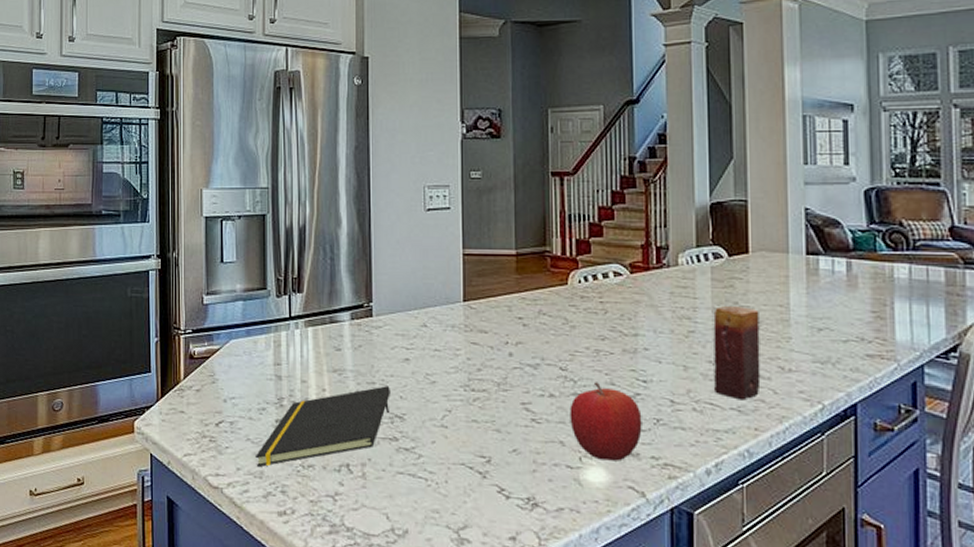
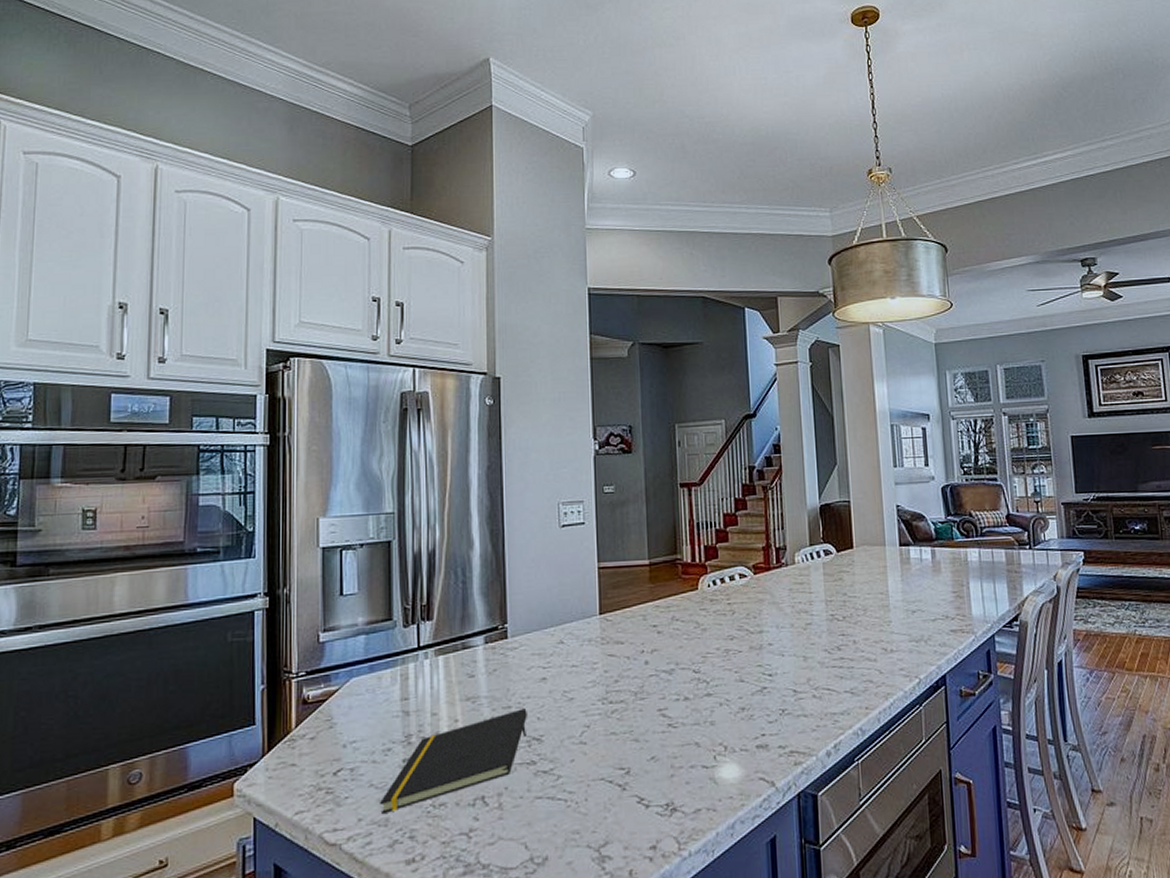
fruit: present [570,382,642,461] -> none [703,680,770,756]
candle: present [713,305,761,401] -> none [827,596,869,683]

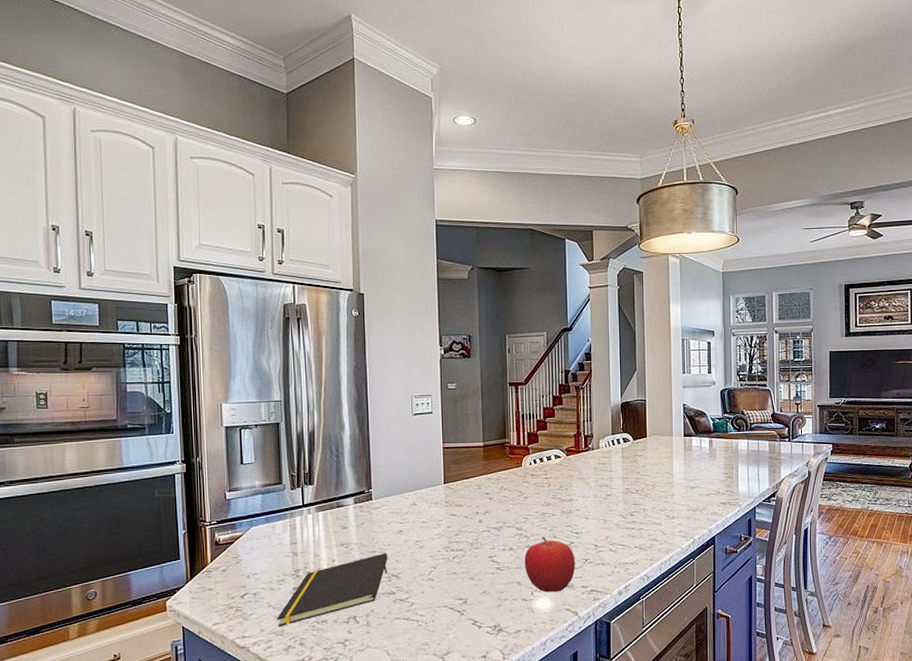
fruit: none [703,680,770,756] -> present [524,536,575,592]

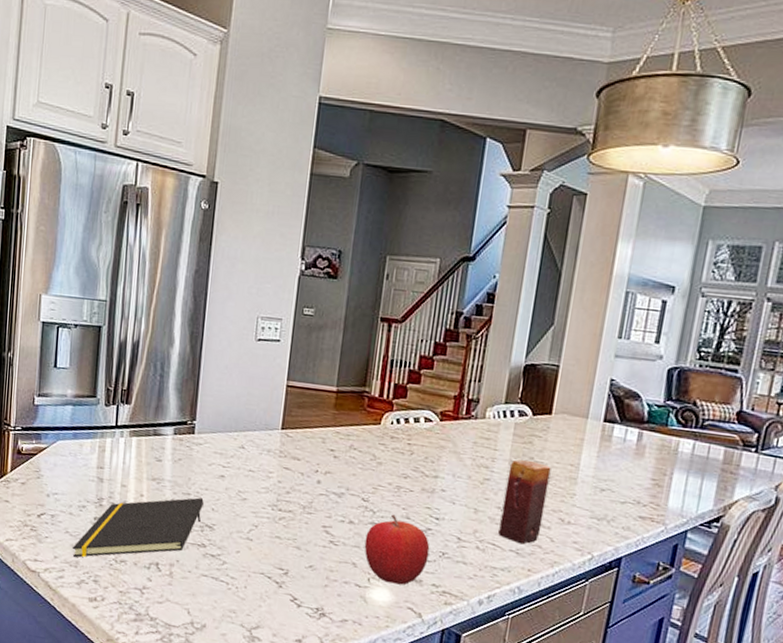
candle: none [623,474,654,541] -> present [497,459,551,545]

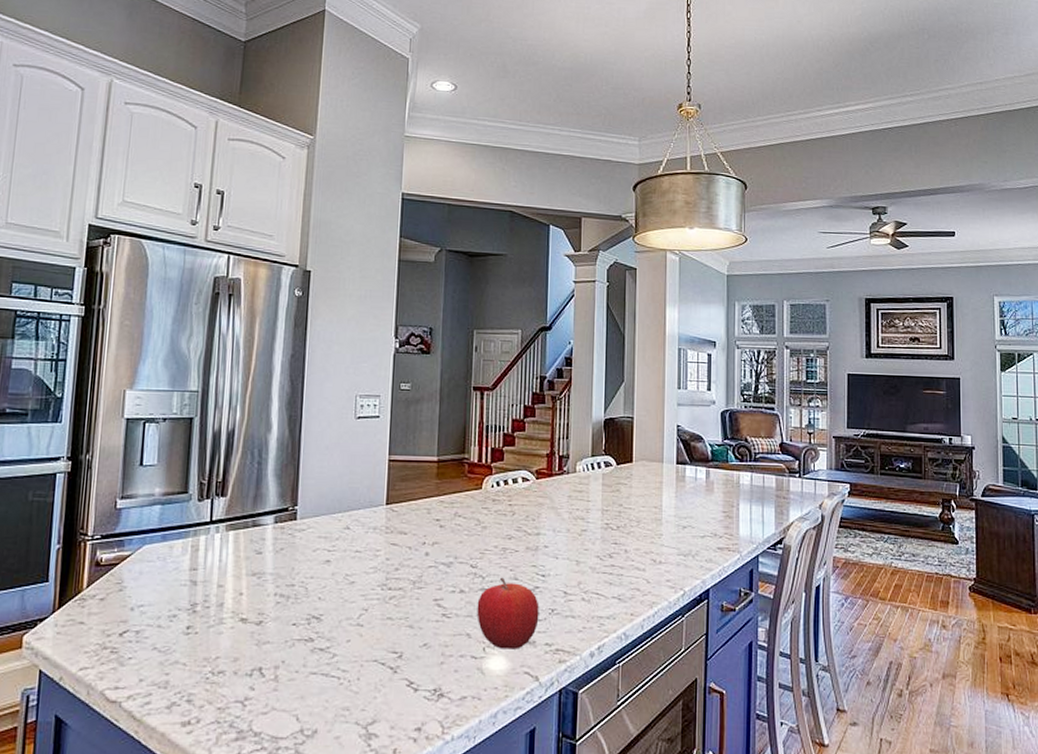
notepad: present [72,497,204,557] -> none [160,588,309,676]
candle: present [497,459,551,545] -> none [599,507,639,590]

